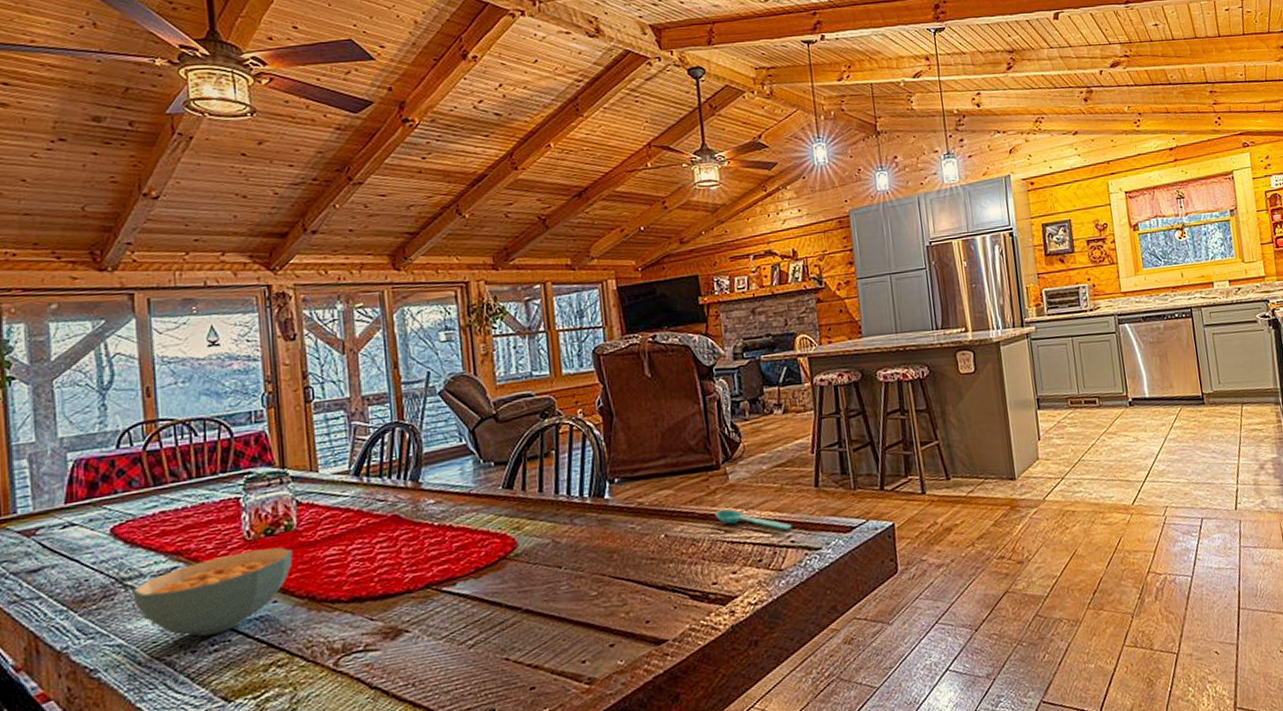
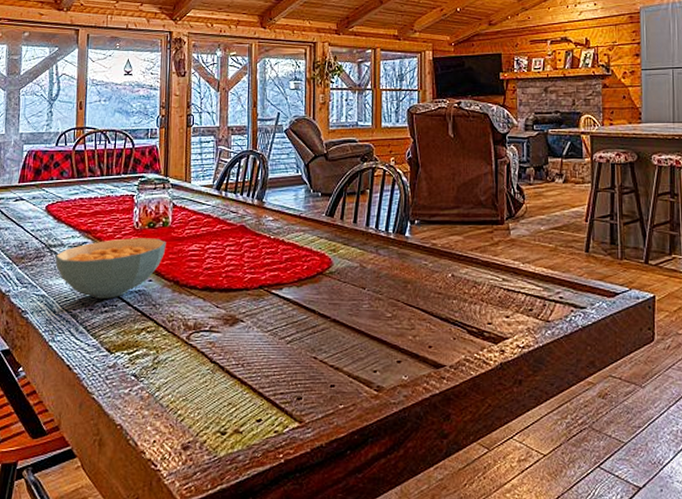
spoon: present [715,509,792,531] -> none [496,261,562,287]

